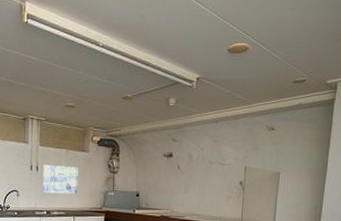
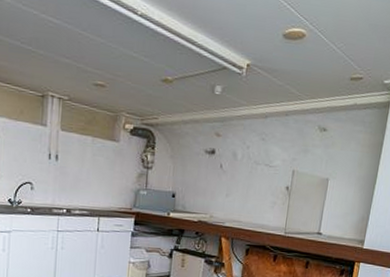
wall art: present [42,164,78,194] -> none [61,153,106,191]

